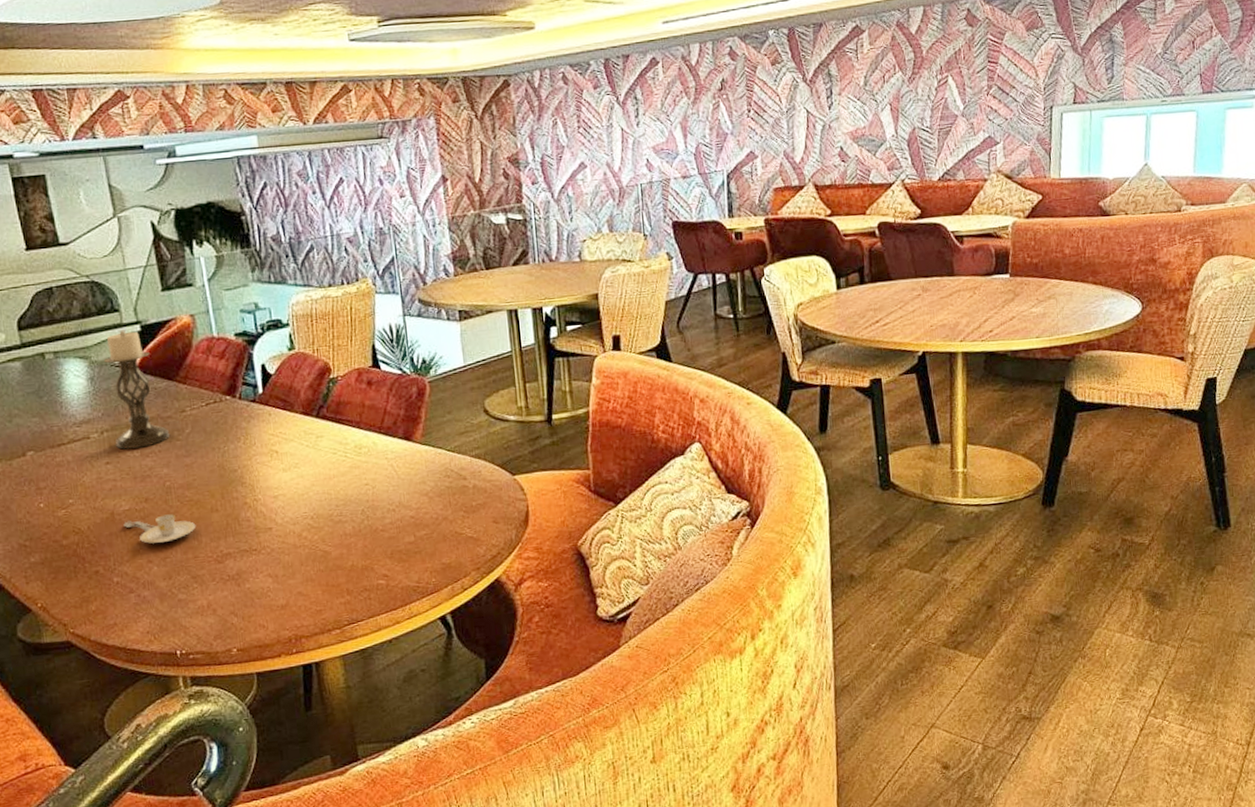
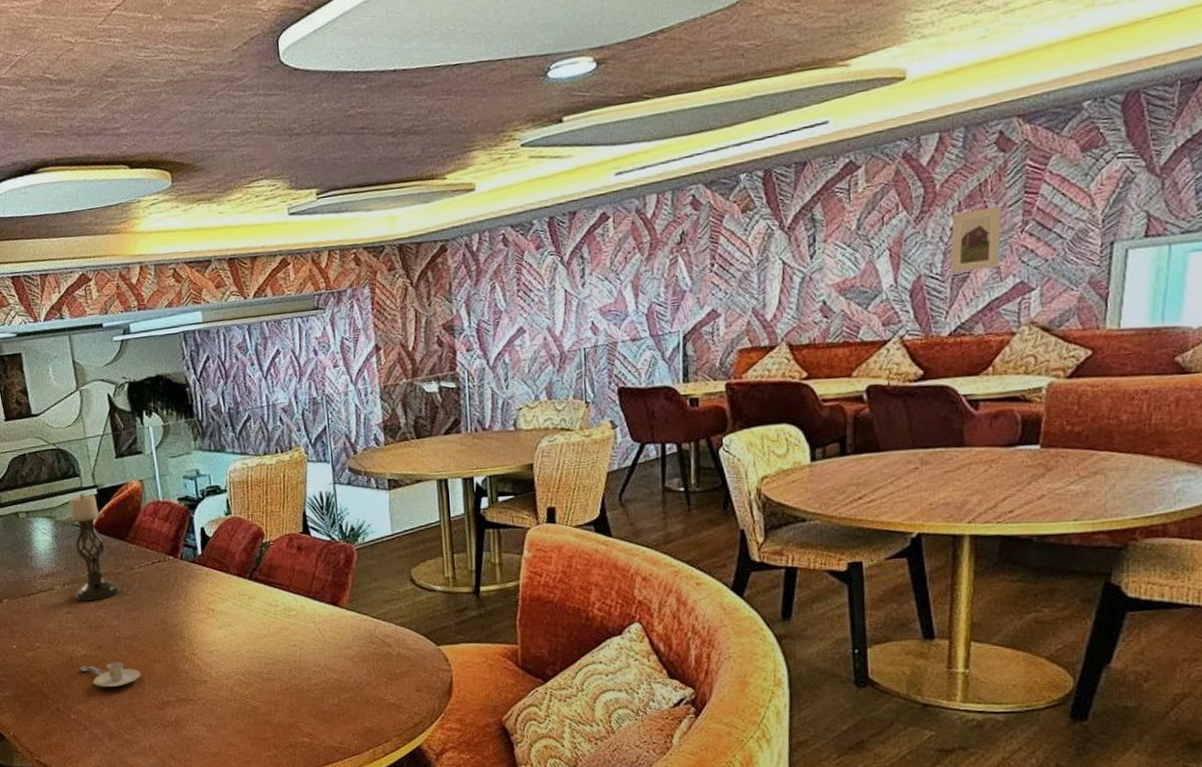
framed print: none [936,72,973,127] -> present [950,207,1002,273]

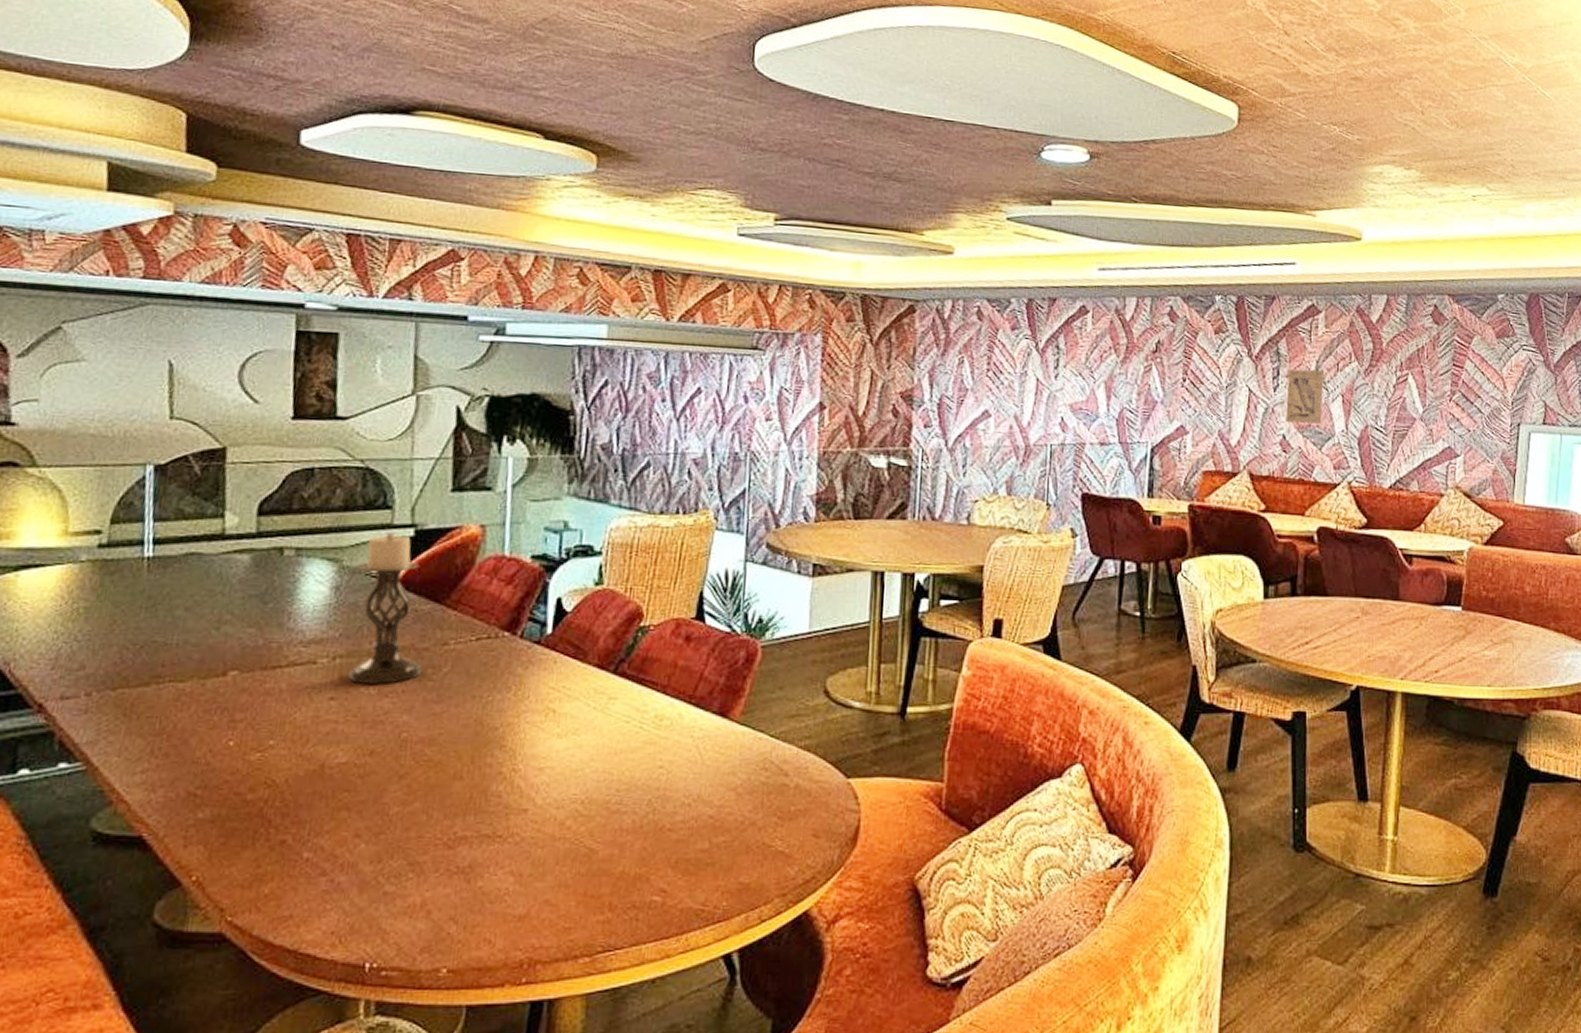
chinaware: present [80,662,141,687] -> none [334,775,430,812]
wall art: none [825,227,867,287] -> present [1286,369,1324,424]
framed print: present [950,207,1002,273] -> none [1393,372,1435,430]

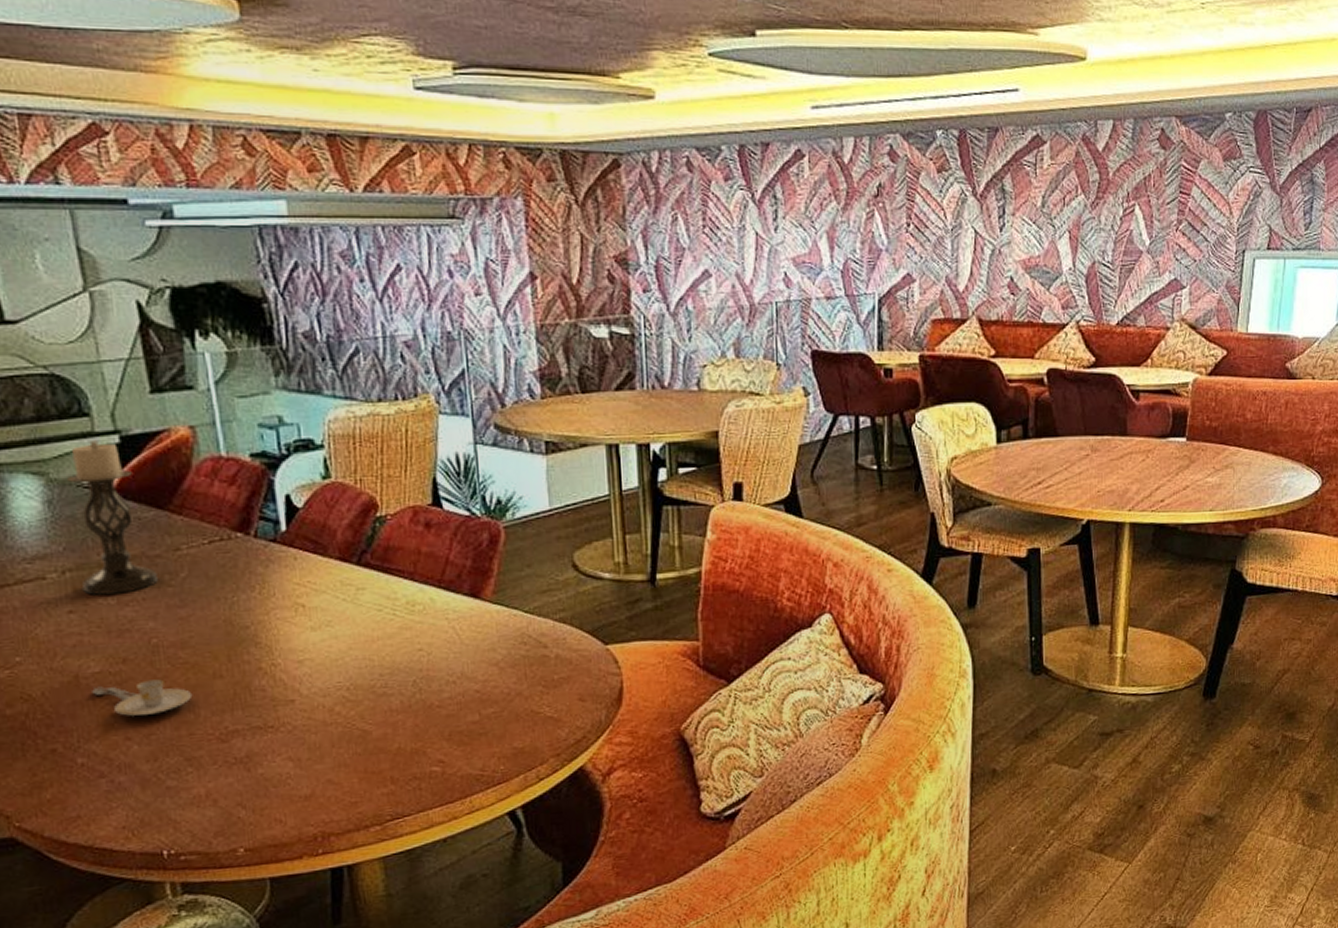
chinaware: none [334,775,430,812] -> present [92,679,193,716]
wall art: present [1286,369,1324,424] -> none [1013,206,1050,263]

